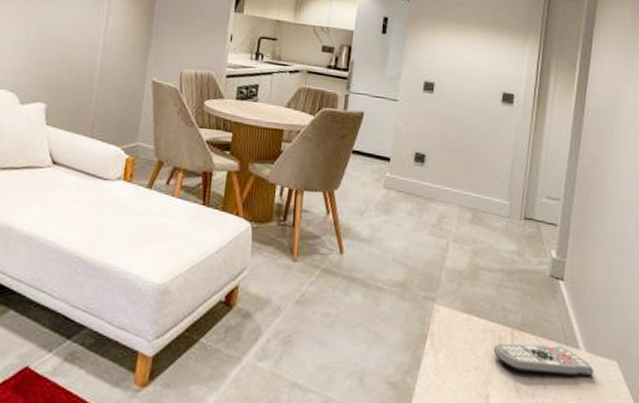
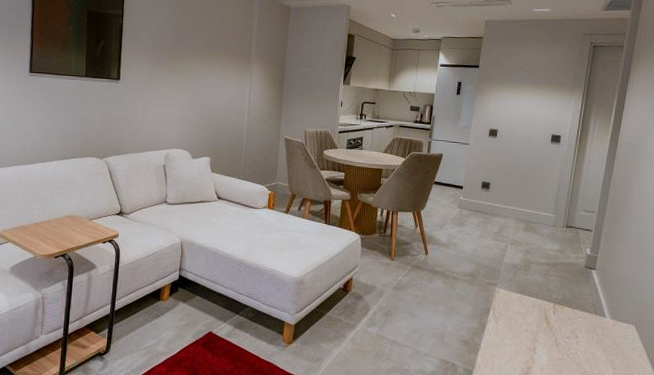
remote control: present [493,343,594,378] -> none [539,314,617,337]

